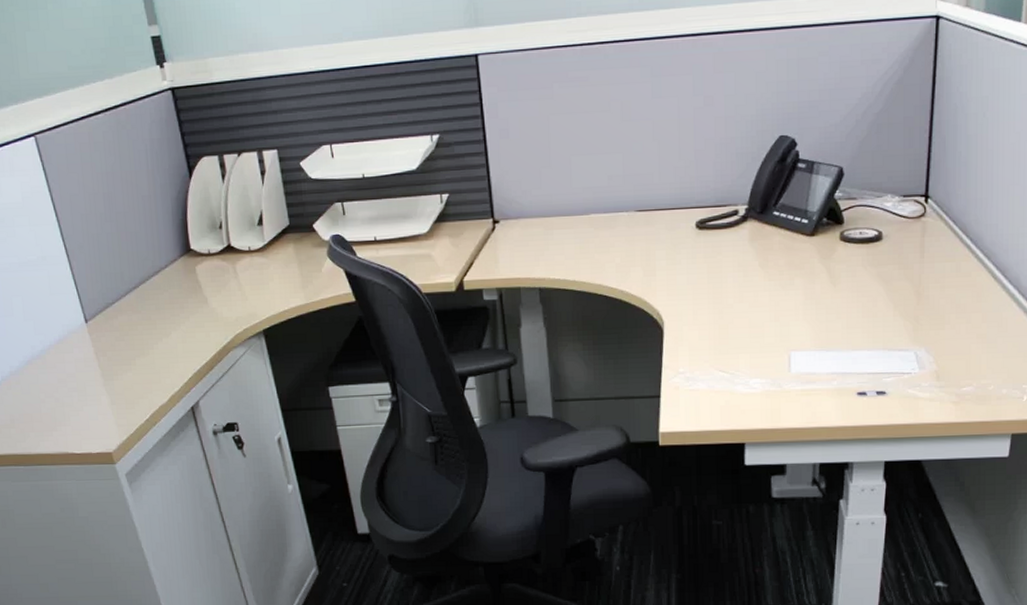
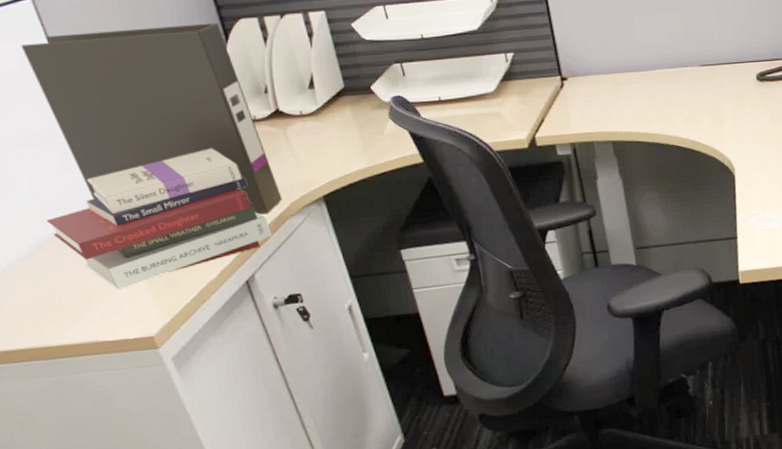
binder: none [23,160,228,345] -> present [20,22,283,215]
books: none [34,279,217,407] -> present [46,148,273,290]

